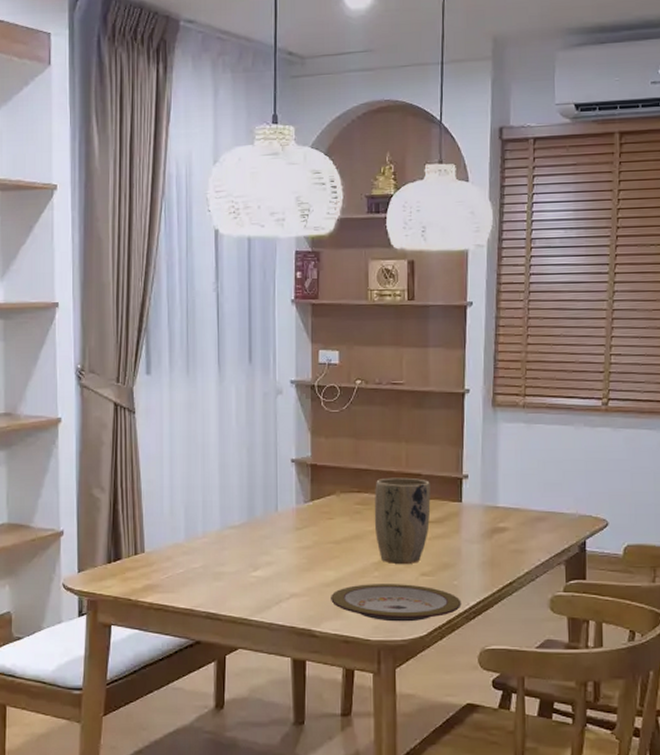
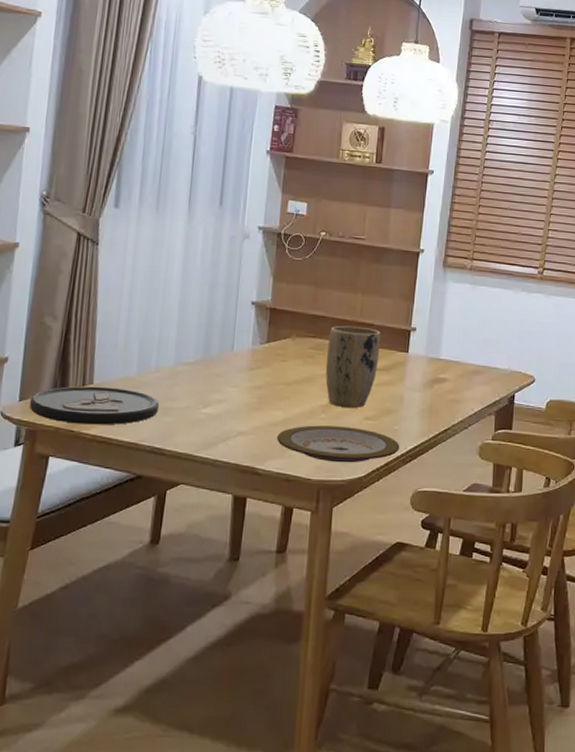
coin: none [87,554,209,593] -> present [29,386,159,425]

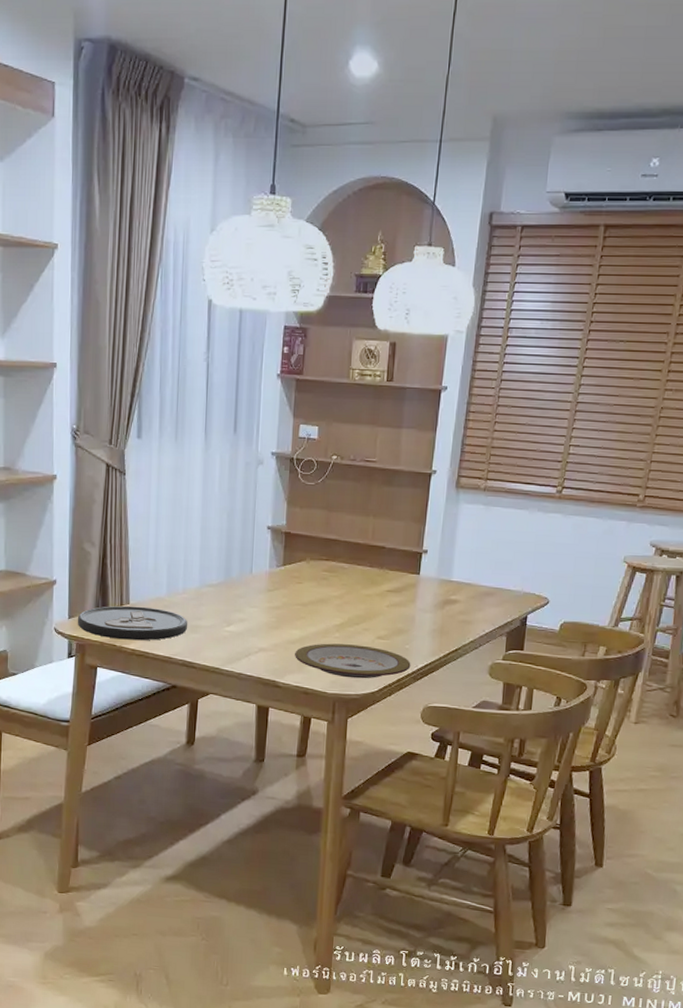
plant pot: present [325,325,381,408] -> none [338,548,393,628]

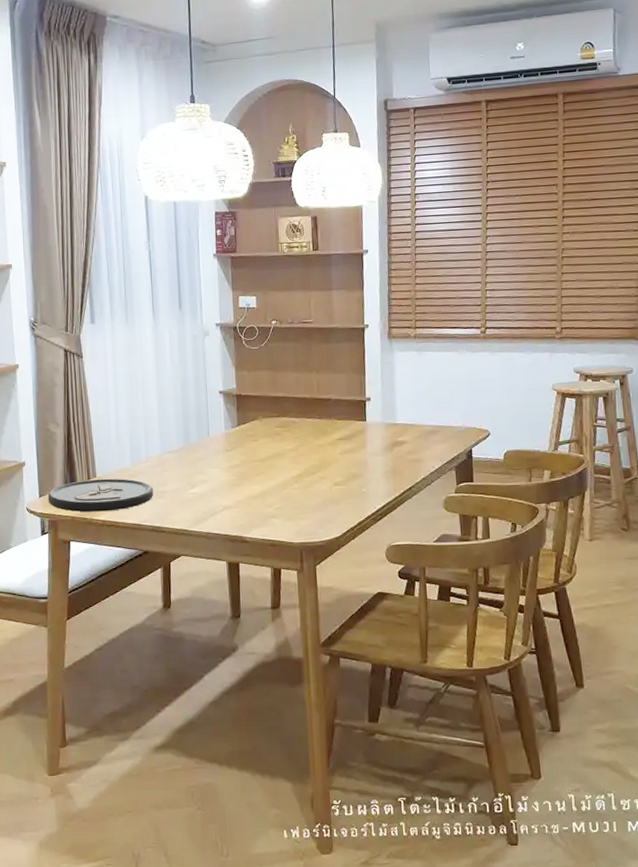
plate: present [295,643,411,679] -> none [258,493,370,526]

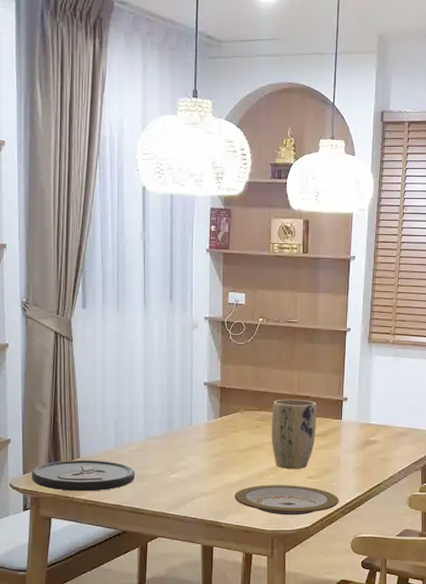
plate: none [258,493,370,526] -> present [235,485,339,515]
plant pot: none [291,402,340,476] -> present [271,399,317,469]

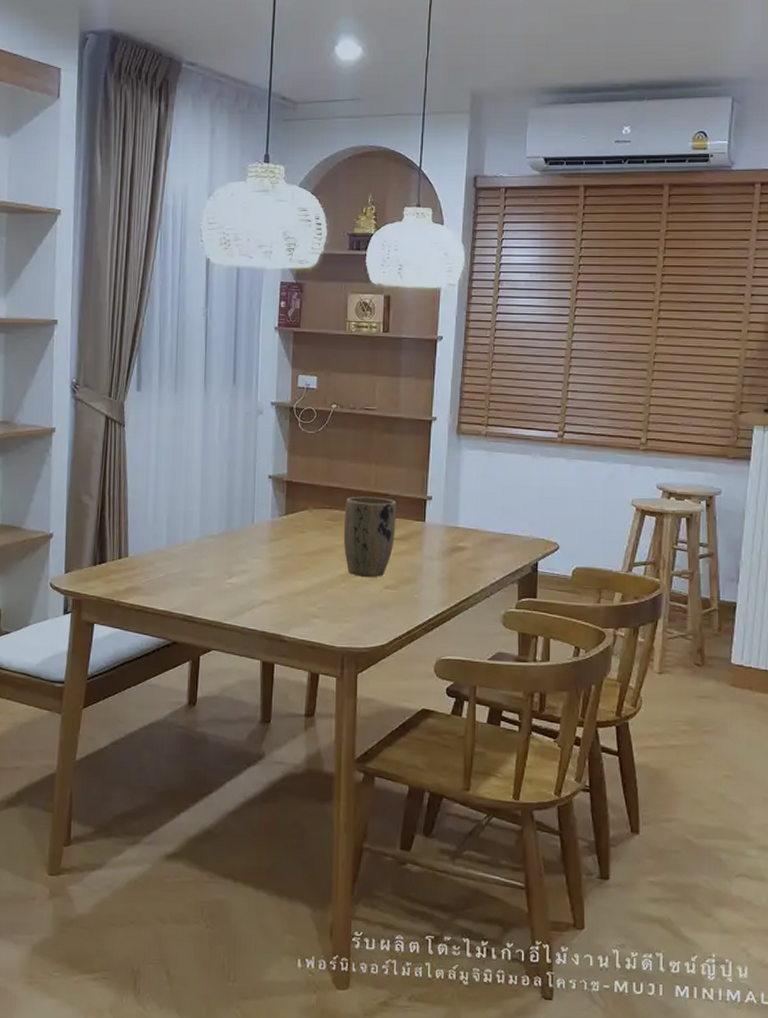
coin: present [31,460,134,491] -> none [74,558,188,595]
plate: present [235,485,339,515] -> none [300,594,421,631]

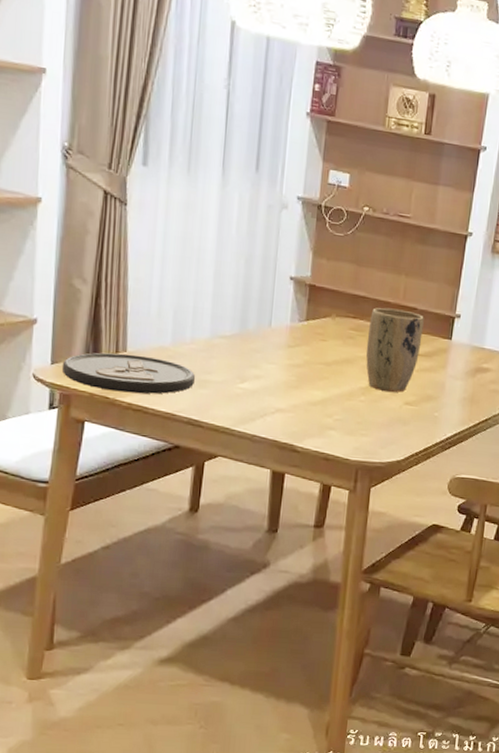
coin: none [74,558,188,595] -> present [61,352,195,394]

